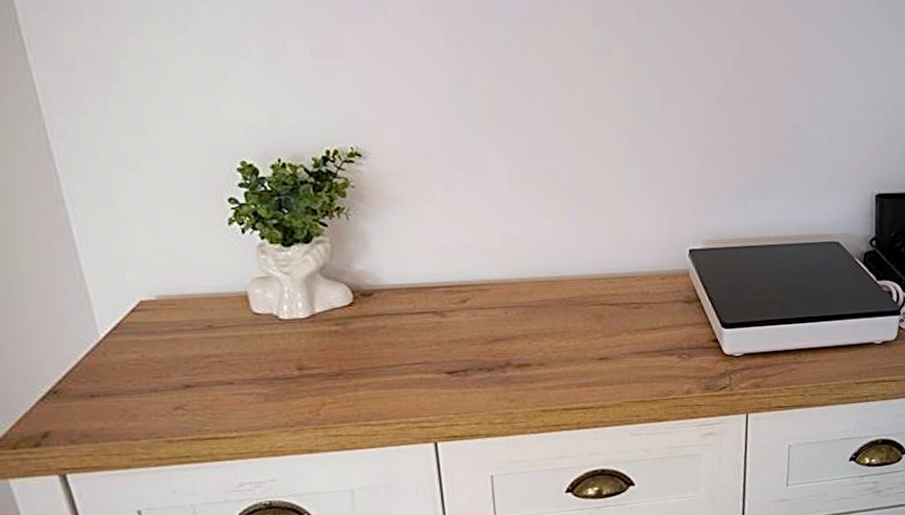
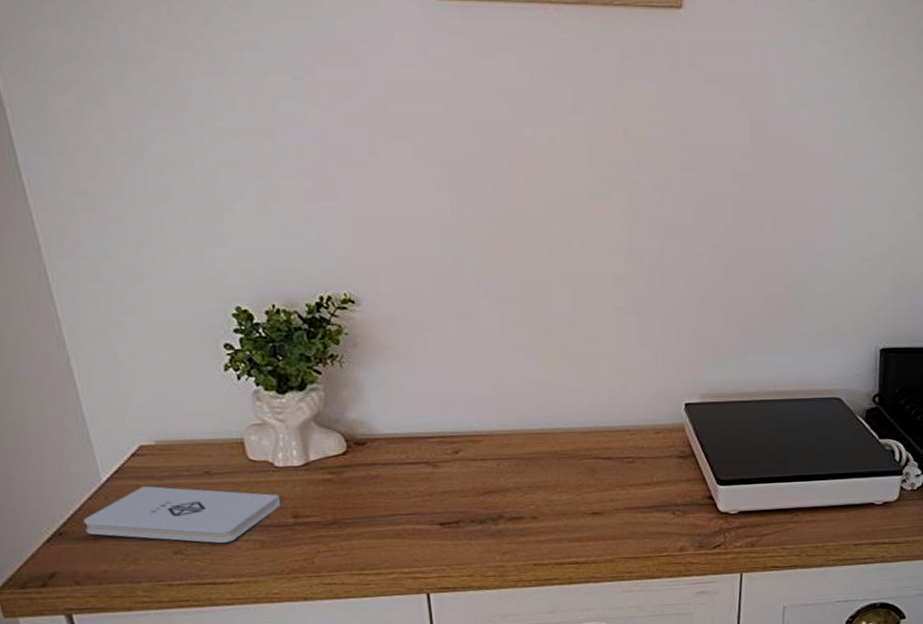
notepad: none [79,341,285,398] -> present [83,485,281,543]

